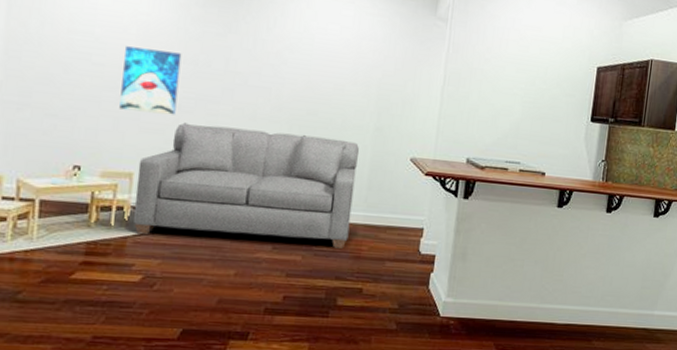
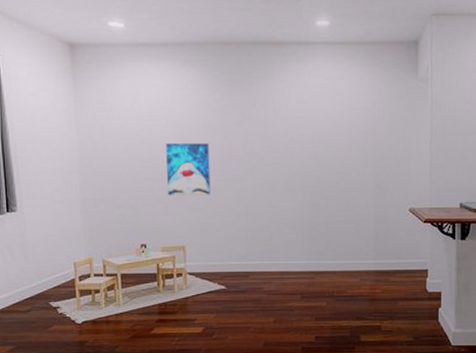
sofa: present [133,122,360,249] -> none [188,199,364,294]

